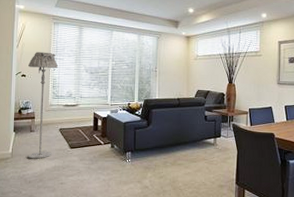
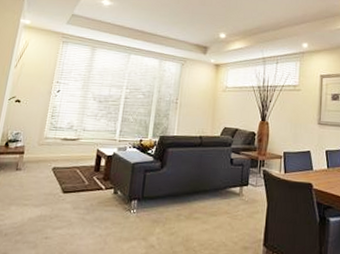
floor lamp: present [27,52,59,159] -> none [8,74,62,205]

